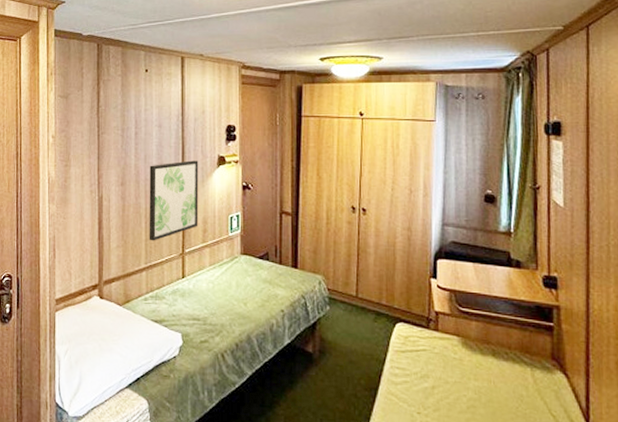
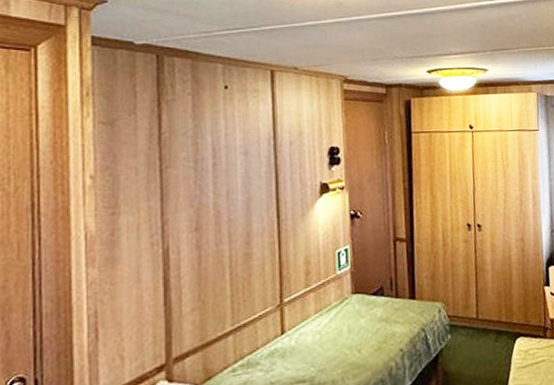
wall art: present [149,160,199,241] -> none [233,190,300,296]

